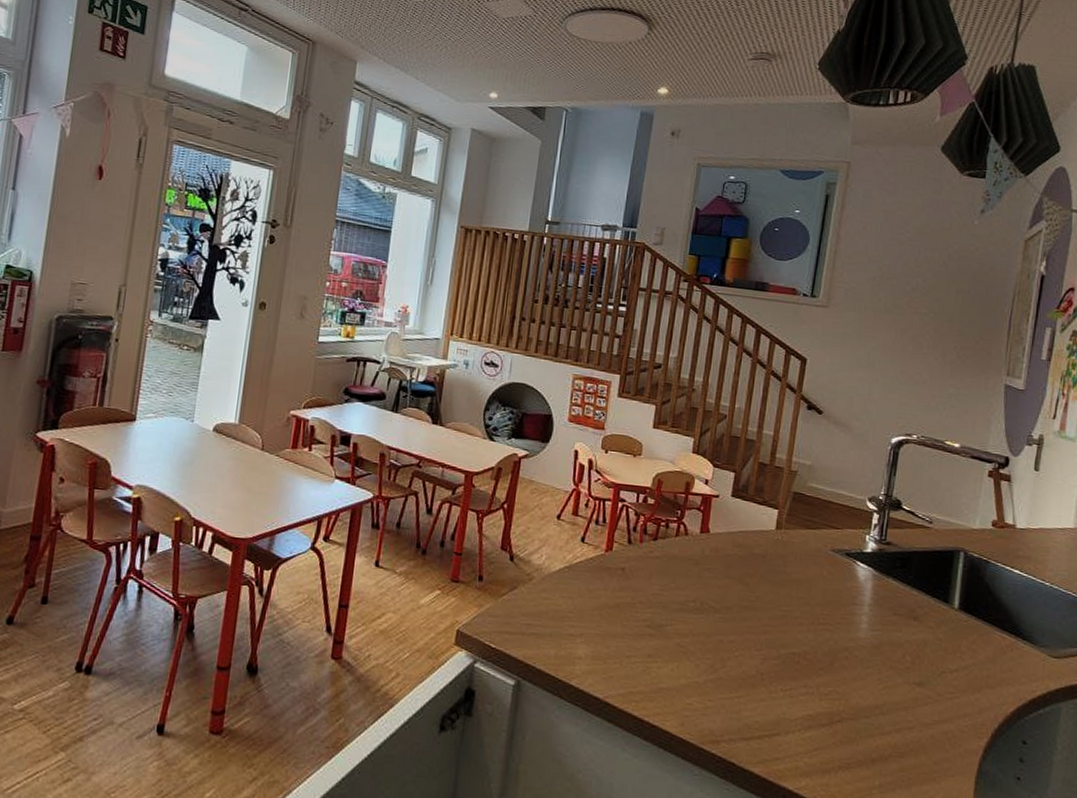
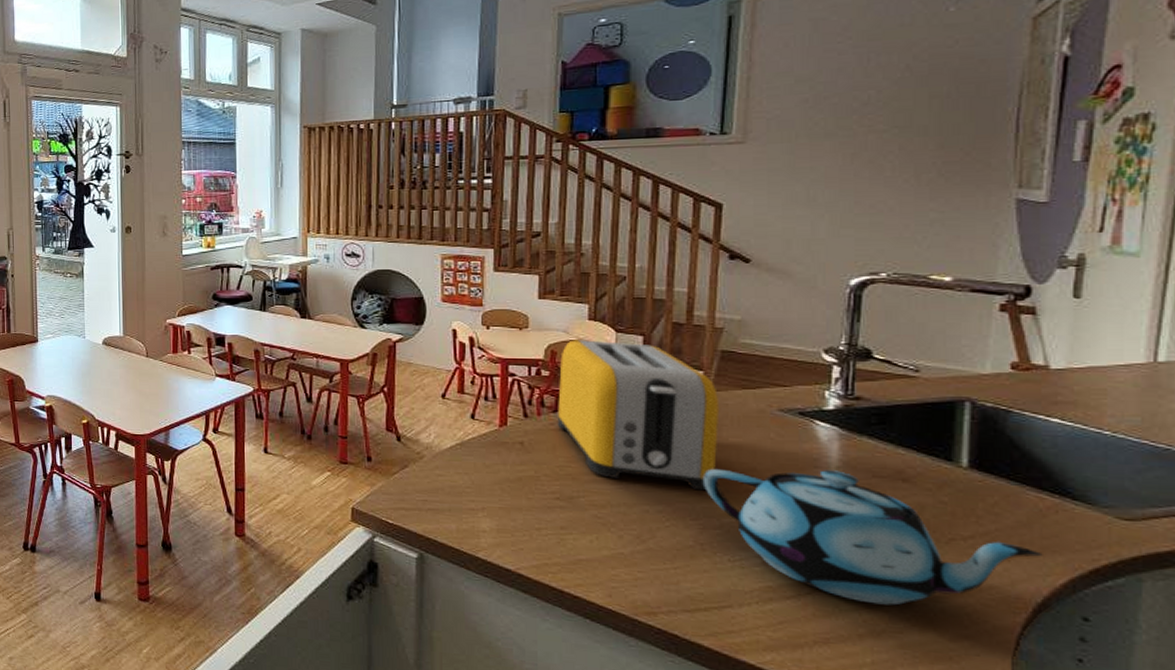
toaster: none [655,471,788,623] -> present [557,340,720,491]
teapot: none [769,602,1001,732] -> present [704,468,1043,606]

